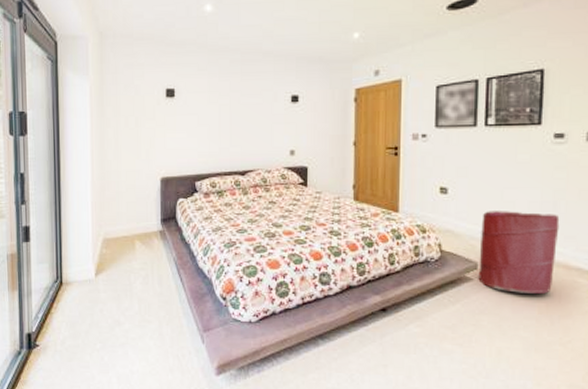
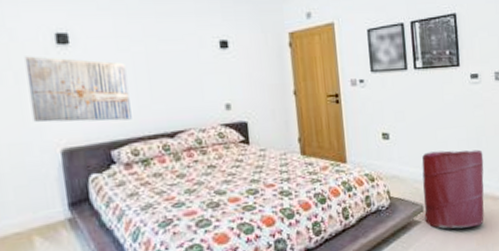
wall art: none [144,106,214,159] -> present [24,56,132,123]

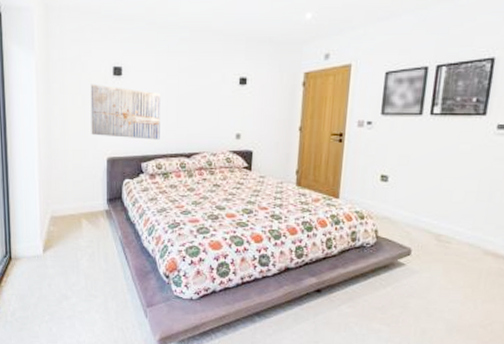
laundry hamper: present [422,149,484,229] -> none [410,199,494,280]

